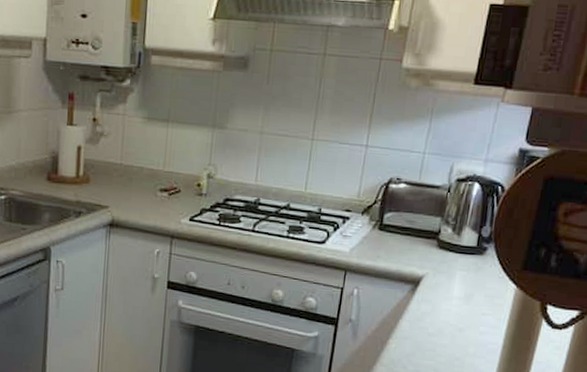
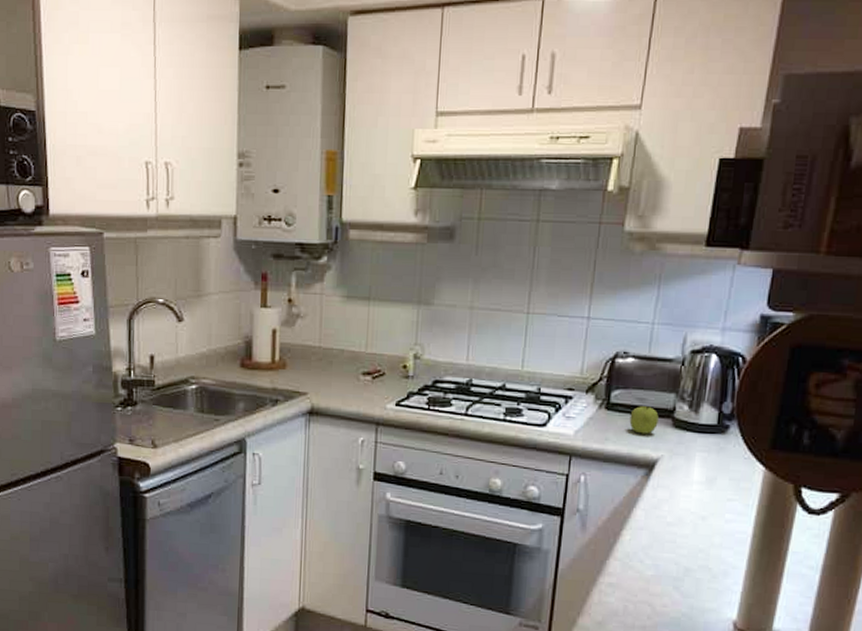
fruit: none [399,228,426,254] -> present [629,406,659,434]

